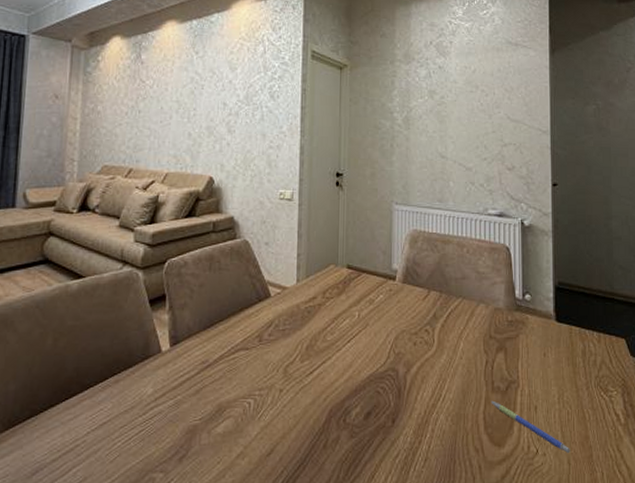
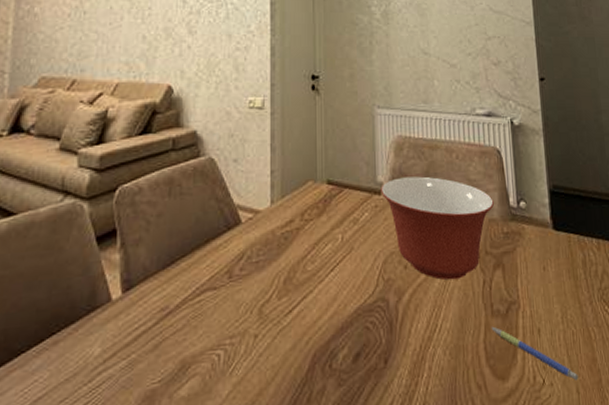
mixing bowl: none [395,266,500,358] -> present [381,176,494,280]

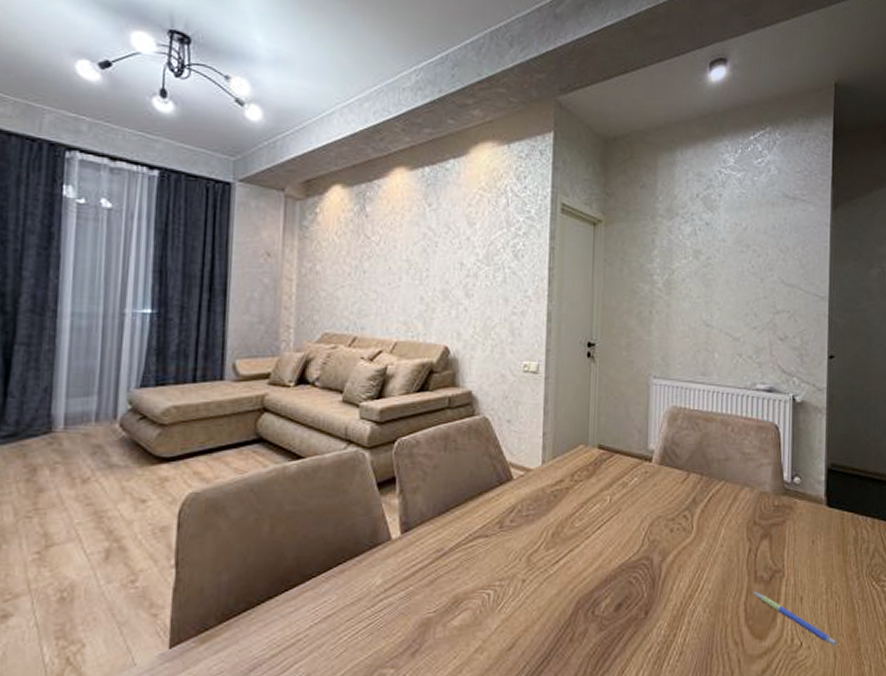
mixing bowl: present [381,176,494,280] -> none [651,447,767,546]

